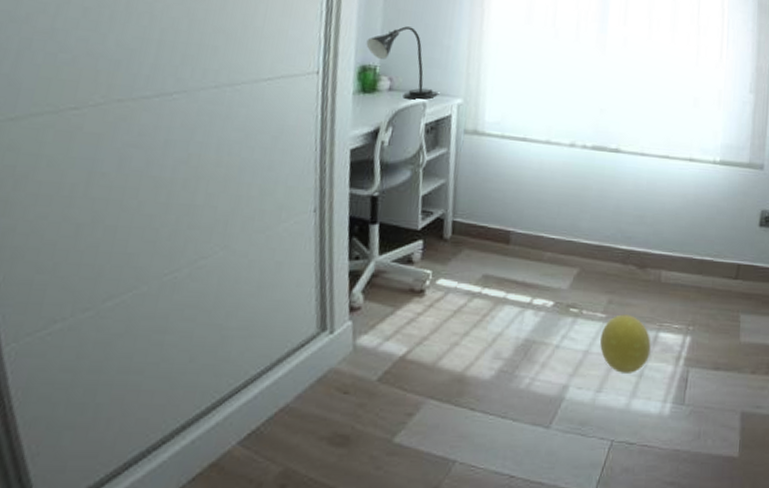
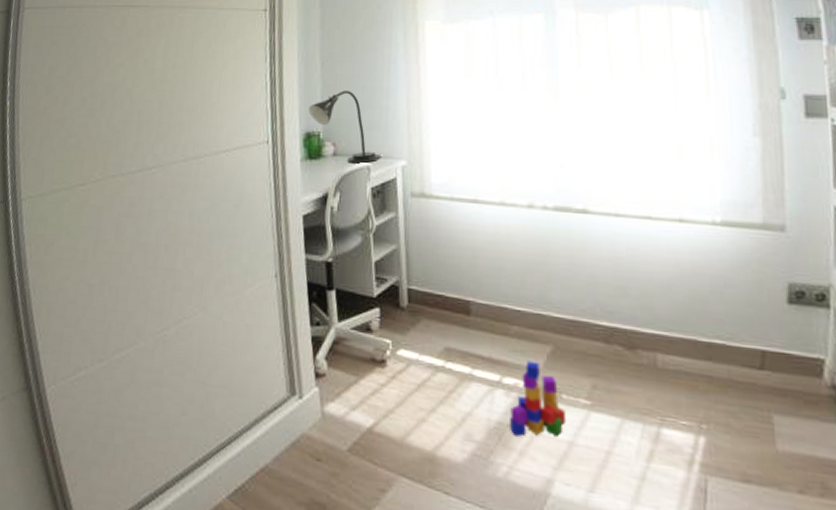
toy blocks: none [535,282,585,350] -> present [510,360,567,436]
ball: present [599,314,651,373] -> none [586,402,653,475]

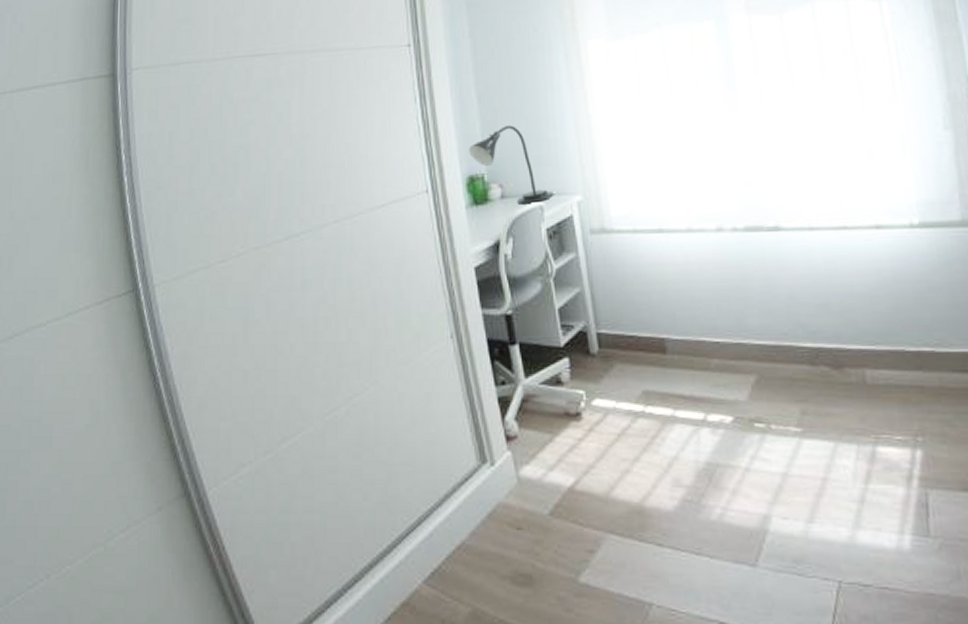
toy blocks: present [510,360,567,436] -> none [718,394,779,475]

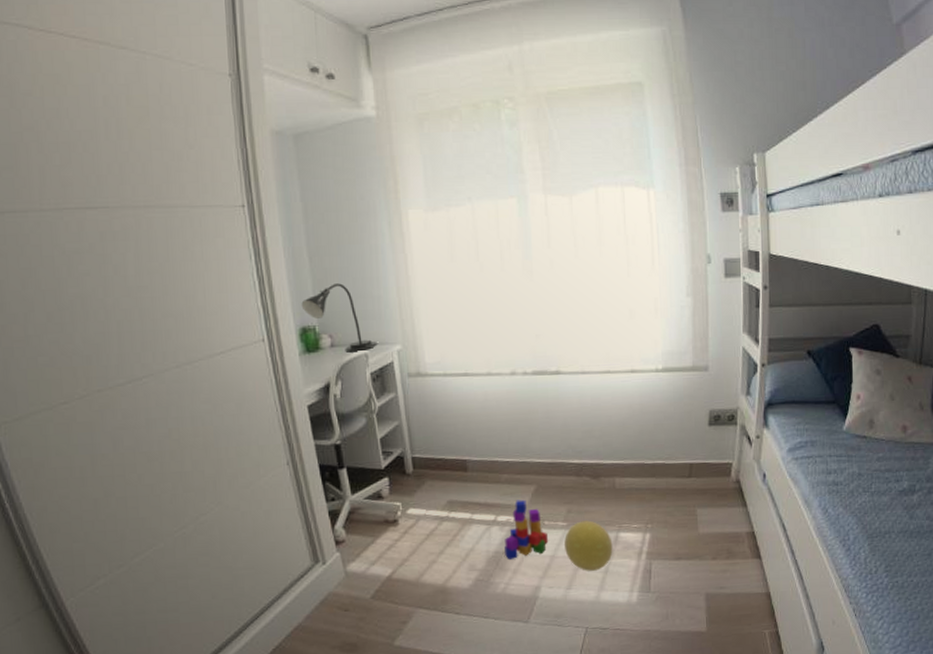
toy blocks: none [718,394,779,475] -> present [504,499,549,560]
ball: none [799,427,870,499] -> present [563,520,613,571]

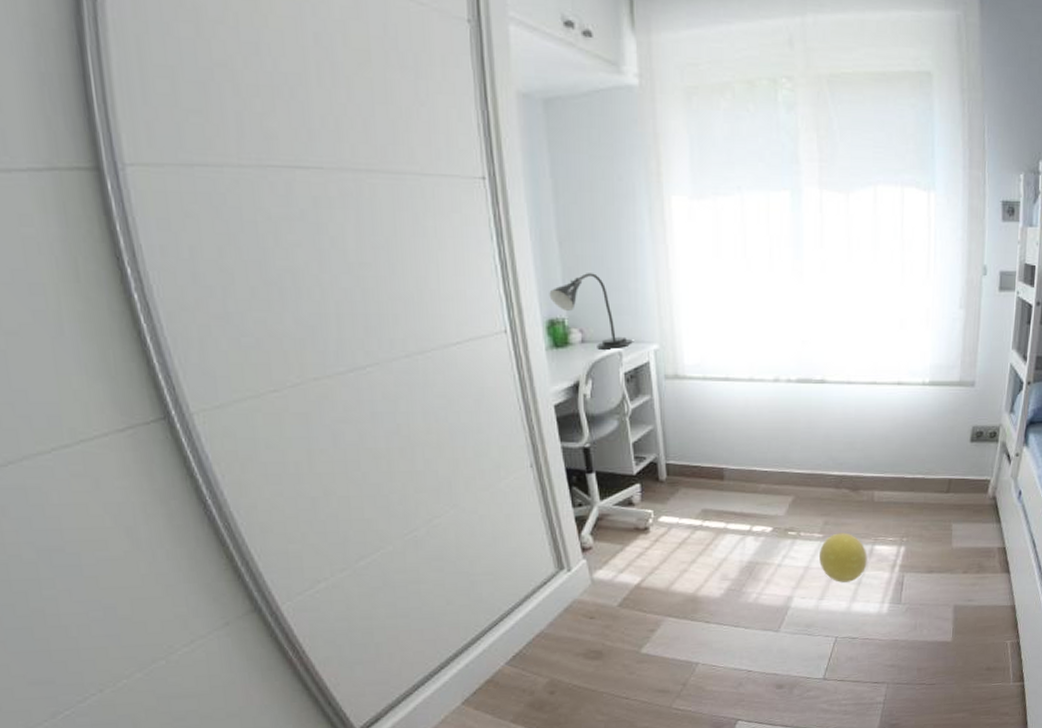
toy blocks: present [504,499,549,560] -> none [759,510,804,570]

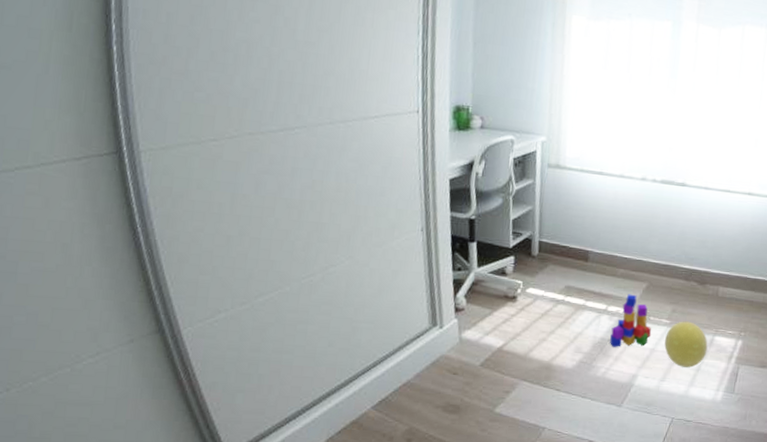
desk lamp: present [549,273,634,350] -> none [459,70,526,137]
toy blocks: none [759,510,804,570] -> present [610,294,652,347]

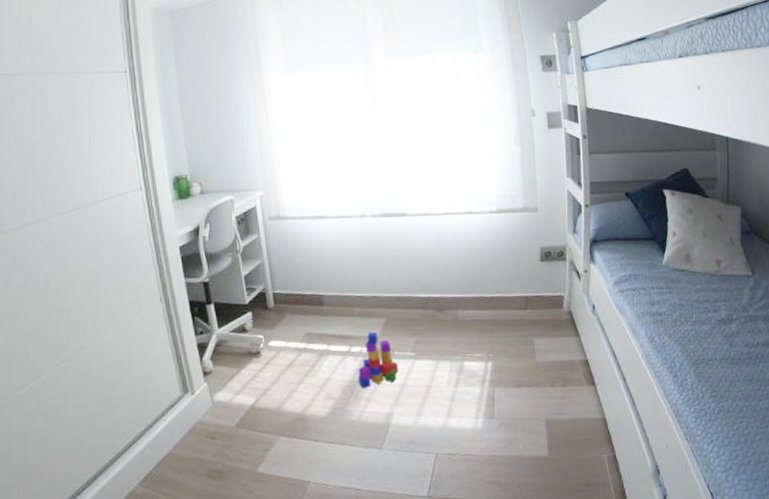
ball: present [664,321,708,368] -> none [413,350,458,399]

